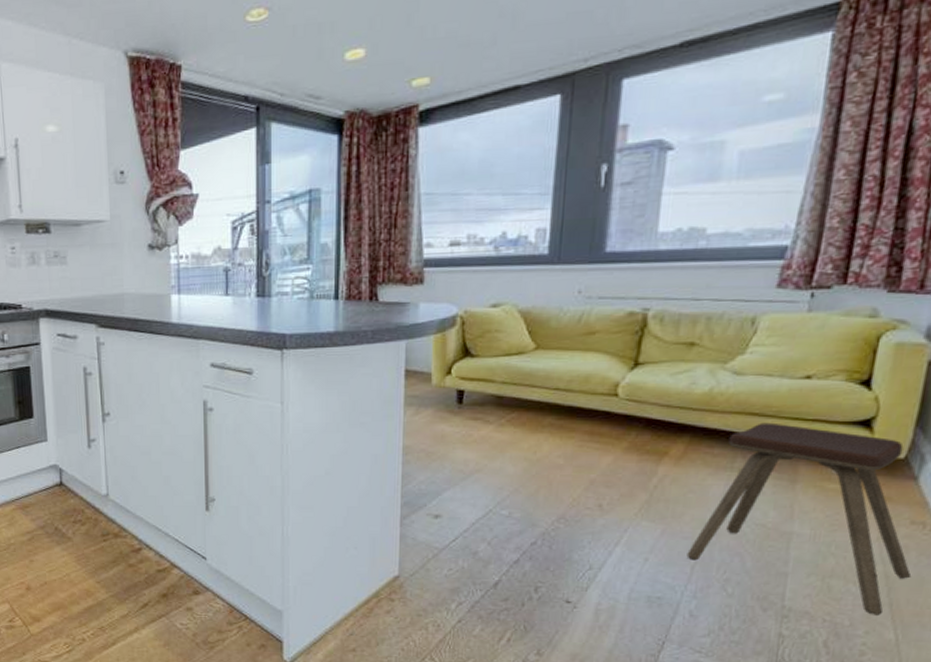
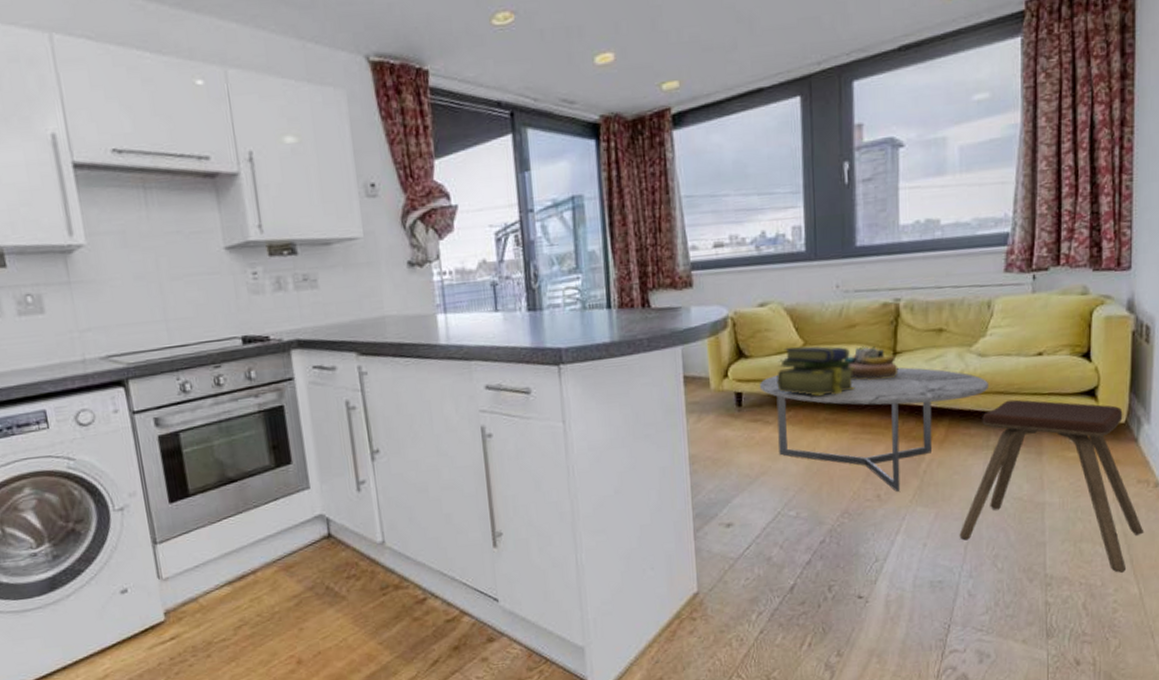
coffee table: none [484,377,742,503] -> present [760,367,988,492]
stack of books: none [502,349,589,401] -> present [777,345,855,396]
decorative bowl: none [579,354,639,390] -> present [844,346,899,381]

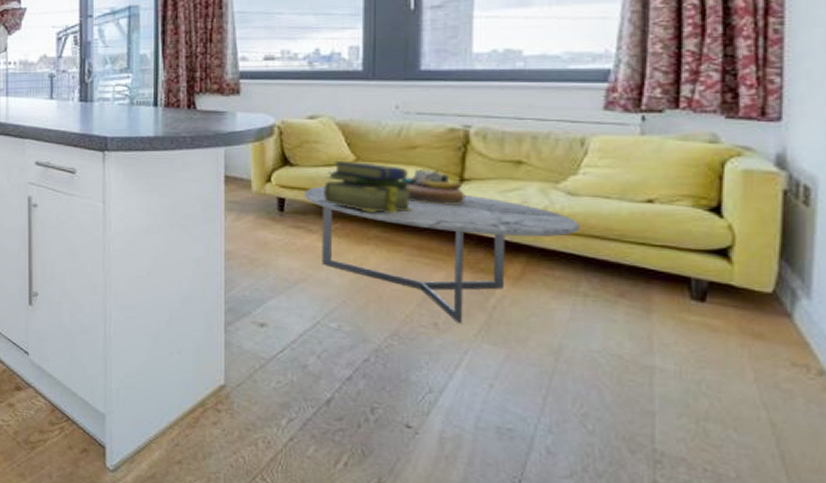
music stool: present [959,399,1144,573] -> none [536,246,802,469]

